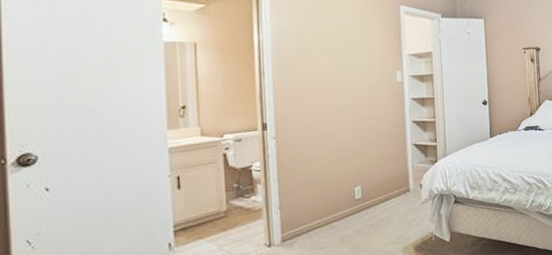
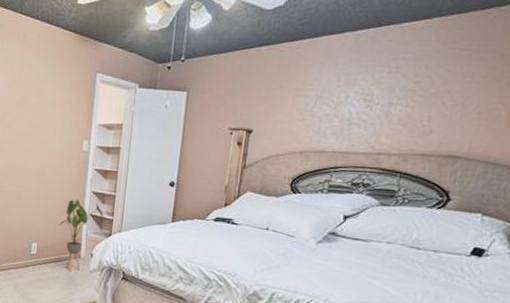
house plant: none [382,130,429,209] -> present [59,199,105,272]

